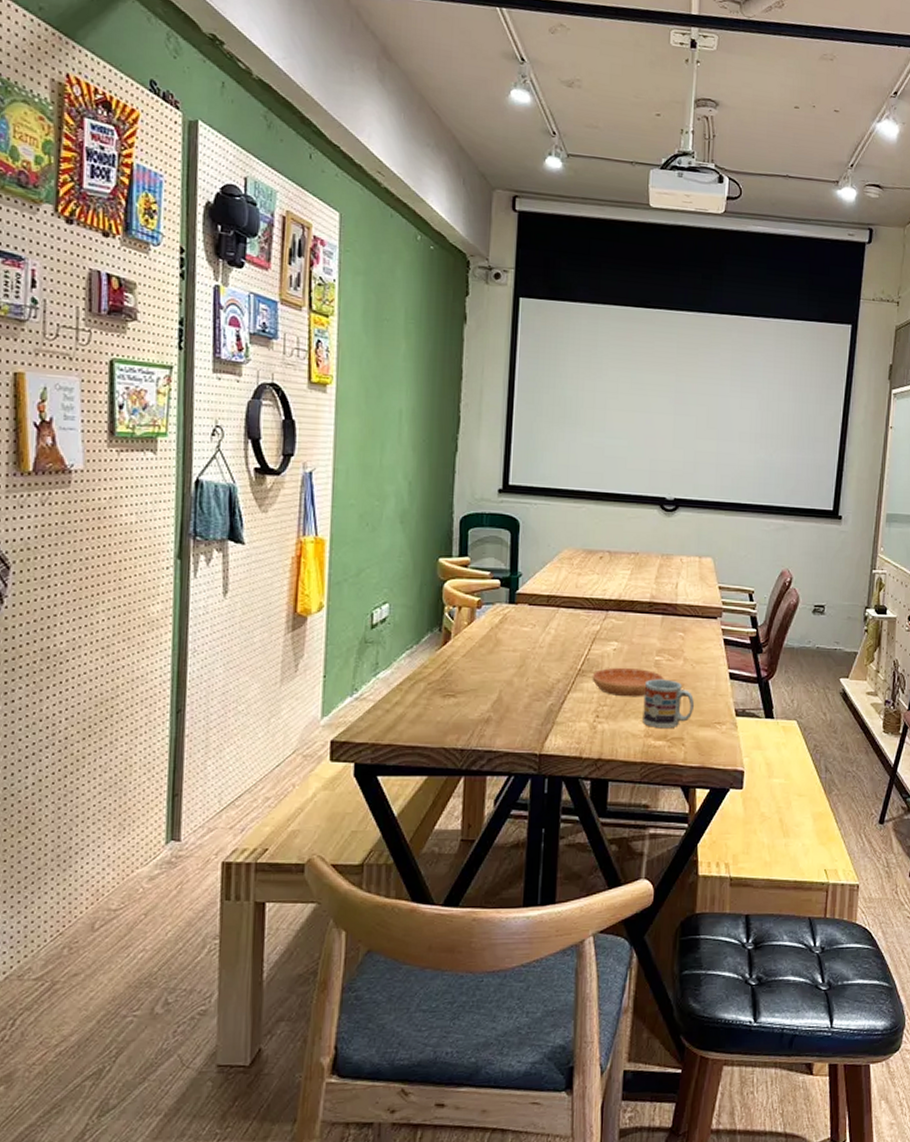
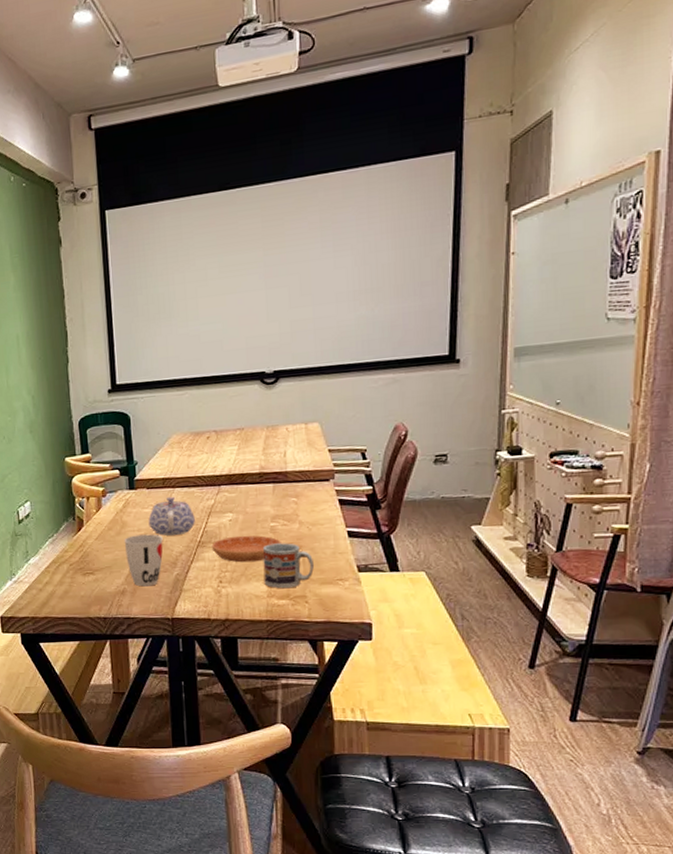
cup: none [495,656,540,716] -> present [124,534,163,587]
teapot: none [526,616,578,660] -> present [148,496,195,536]

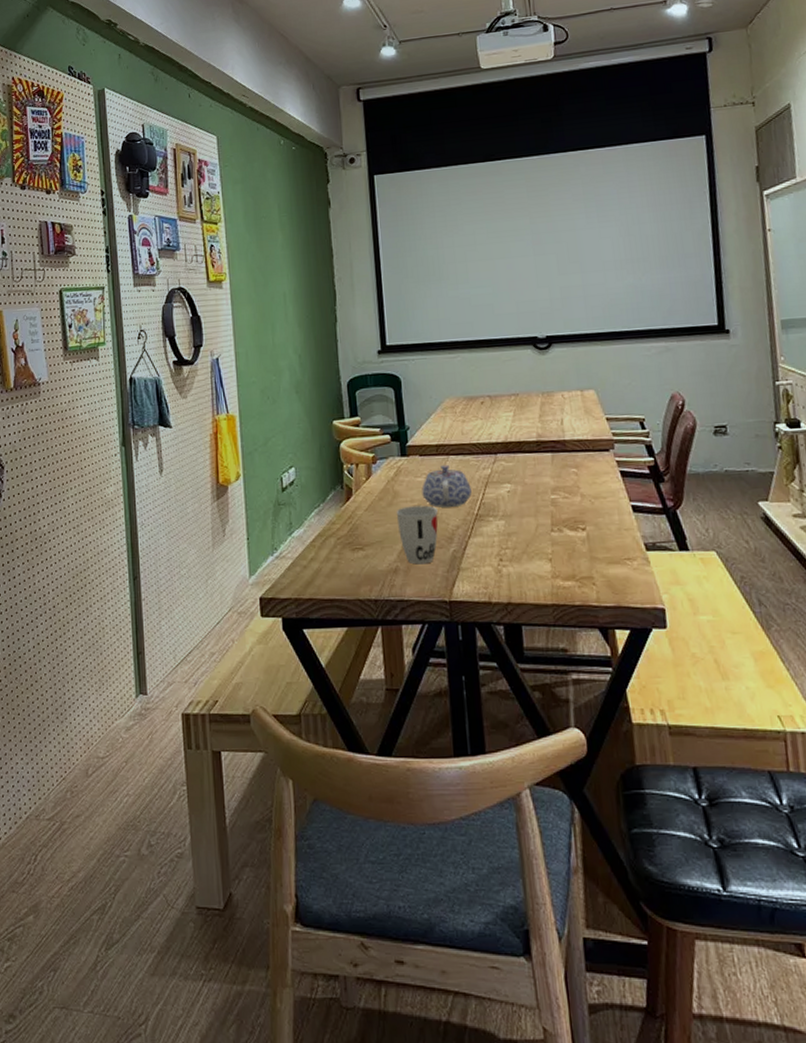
saucer: present [211,535,281,563] -> none [489,508,564,539]
cup: present [263,543,315,589] -> none [544,517,600,569]

